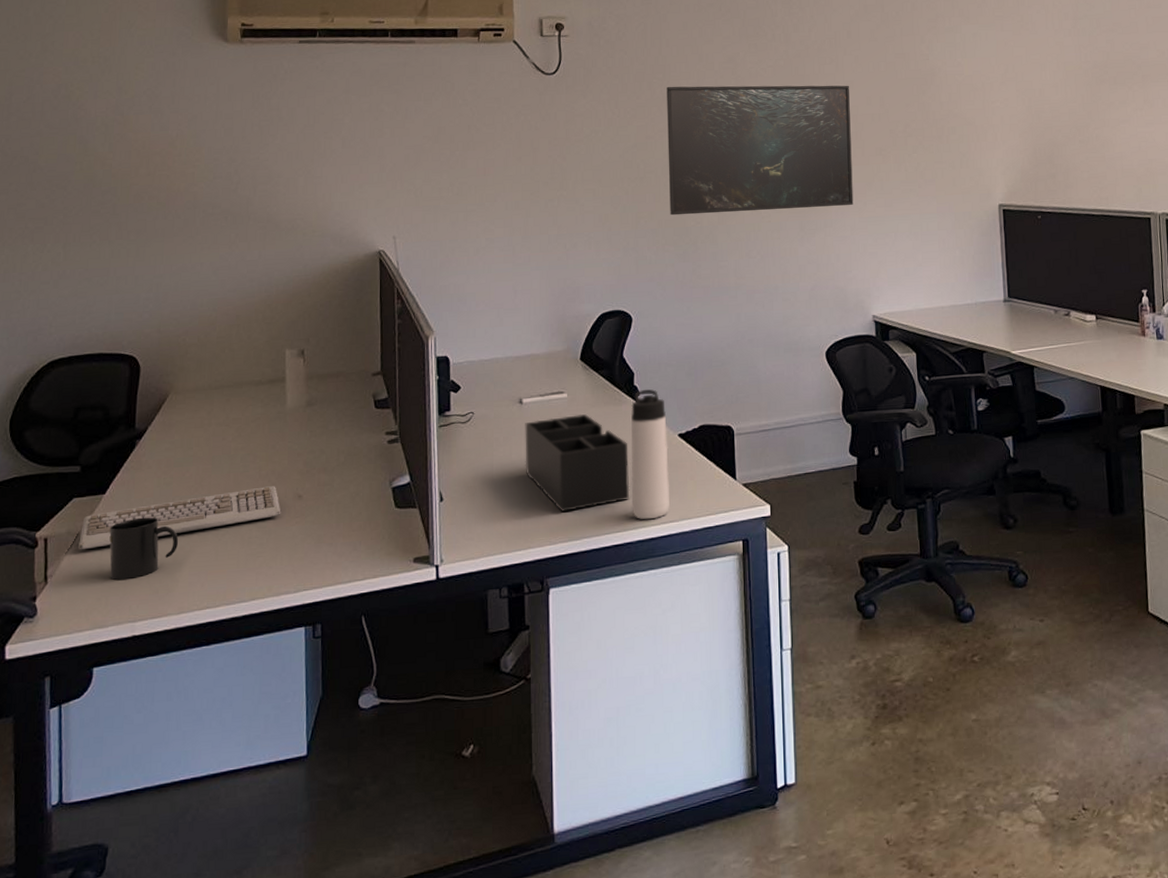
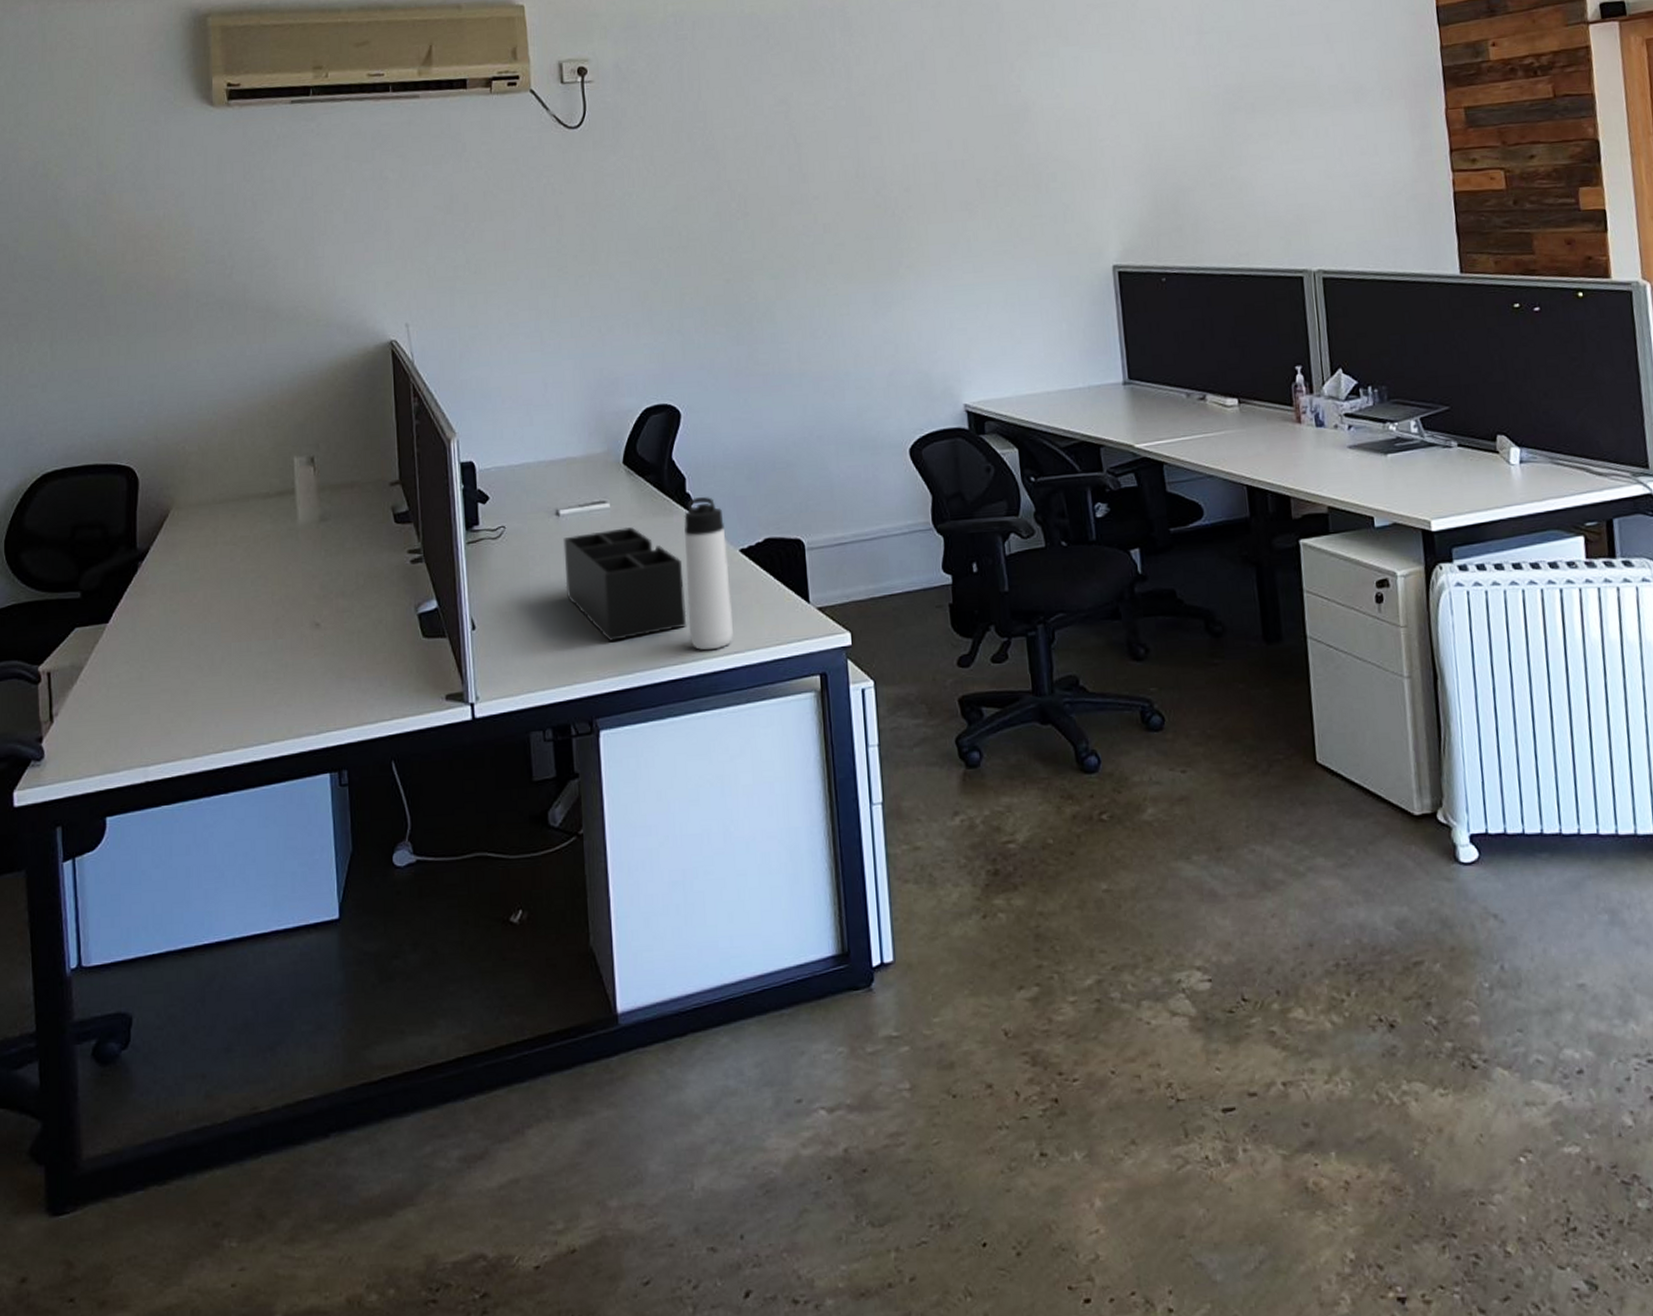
keyboard: present [78,486,281,550] -> none [84,613,298,686]
mug: present [109,517,179,581] -> none [115,648,190,720]
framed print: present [667,85,854,216] -> none [709,126,936,291]

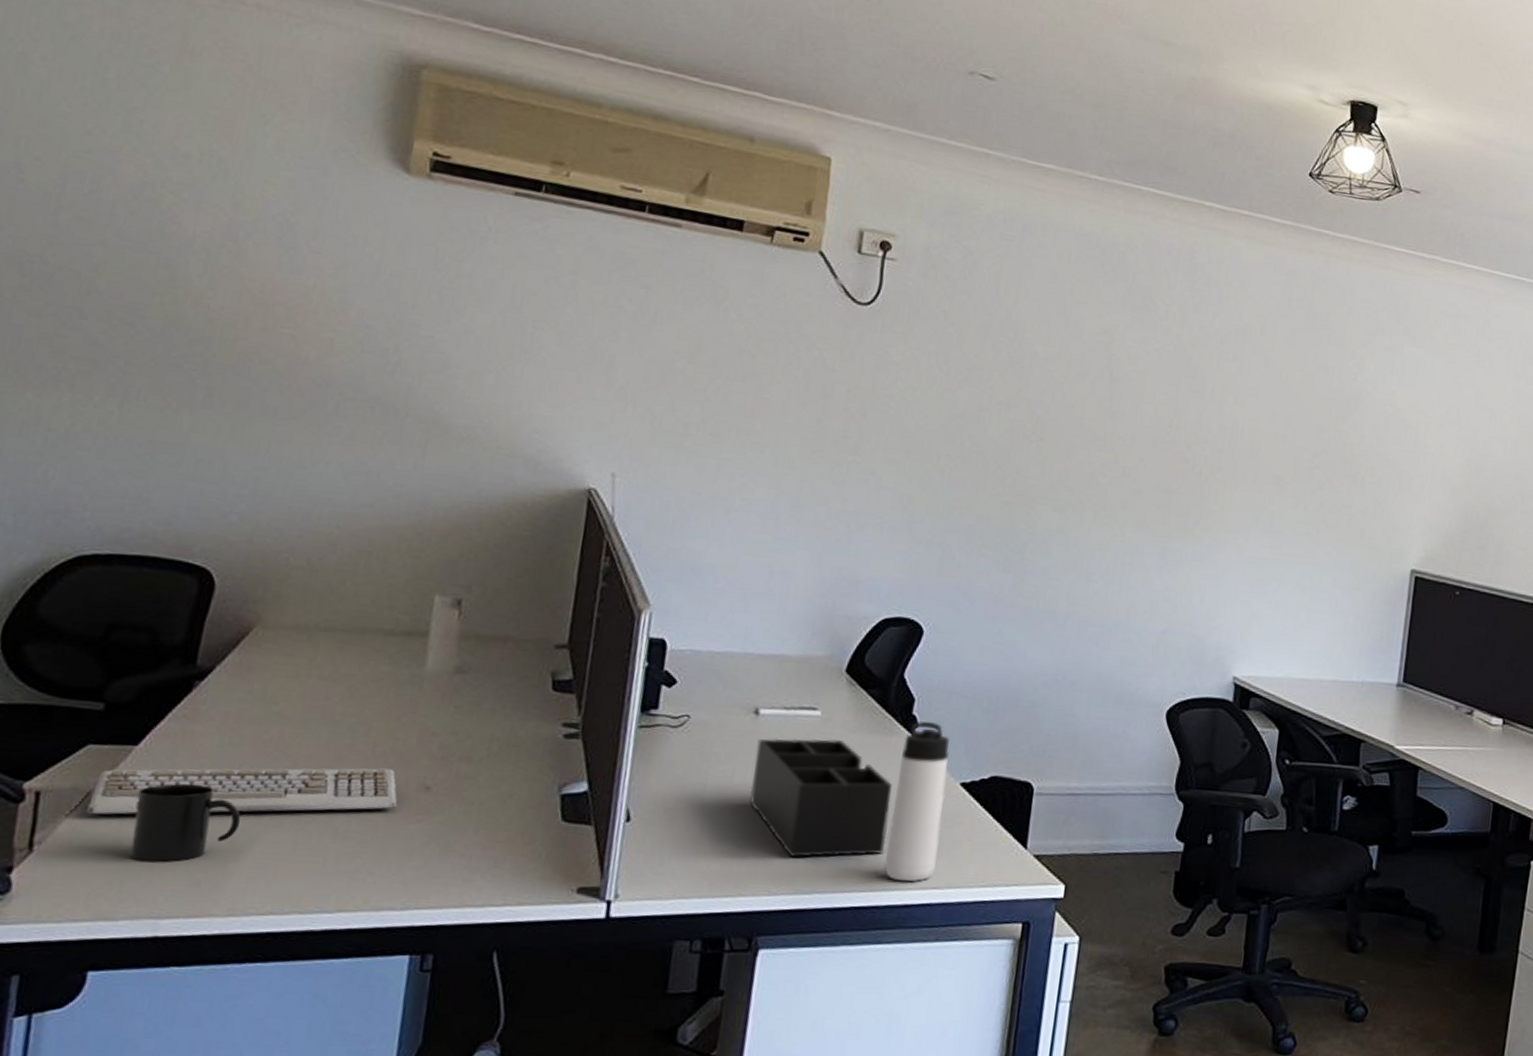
keyboard: none [84,613,298,686] -> present [87,768,398,815]
mug: none [115,648,190,720] -> present [130,783,241,863]

